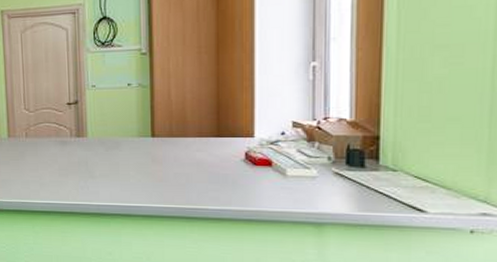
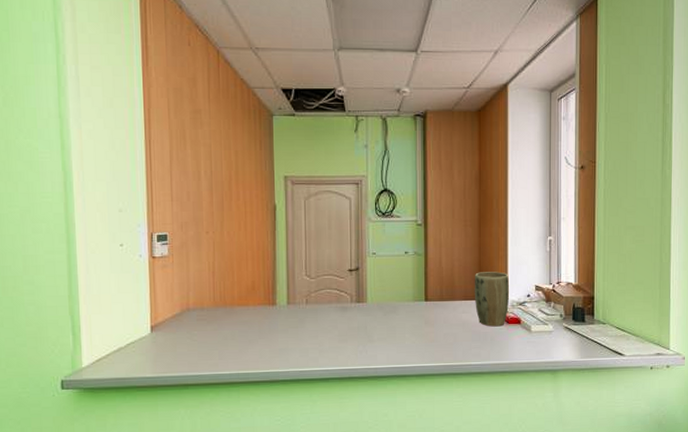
plant pot: none [210,105,257,168] -> present [474,272,510,327]

